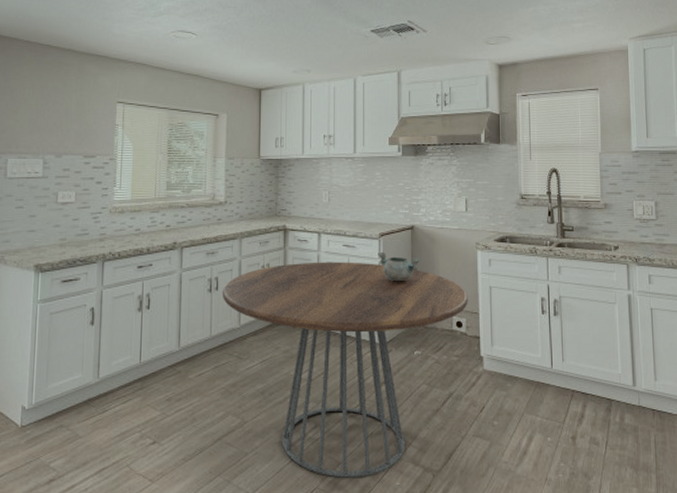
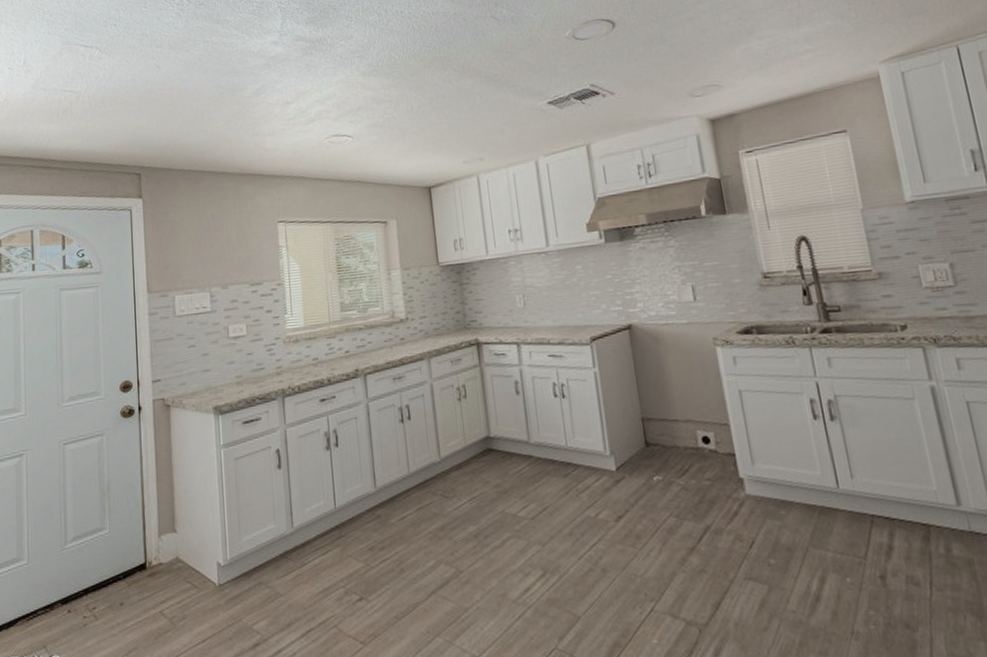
dining table: present [222,262,468,478] -> none [415,374,714,636]
decorative bowl: present [378,251,420,282] -> none [591,358,645,394]

